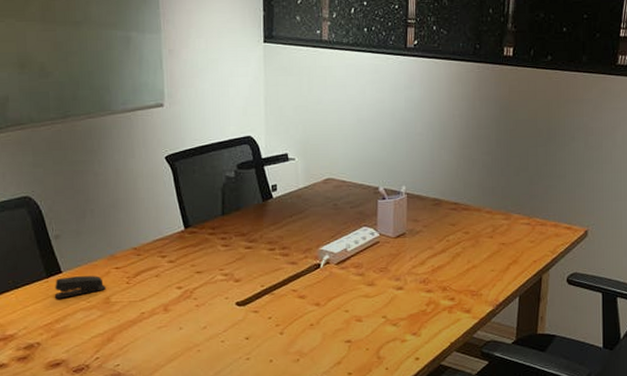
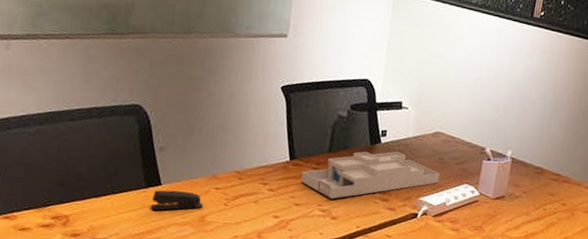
desk organizer: none [198,204,336,262] -> present [301,151,439,200]

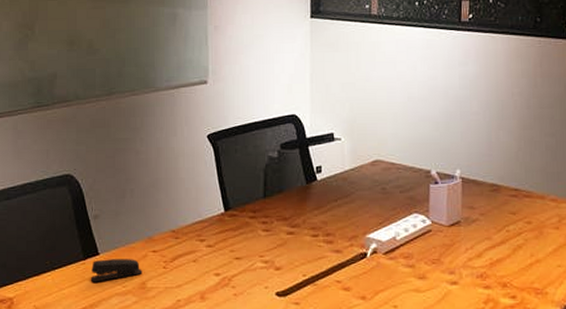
desk organizer: present [301,151,439,200] -> none [238,187,384,248]

